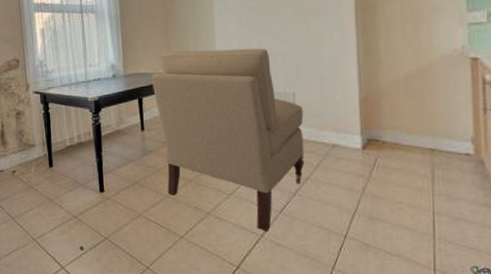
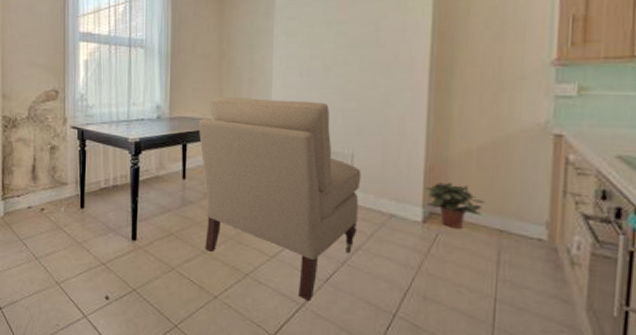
potted plant: none [361,110,417,151] -> present [425,181,486,228]

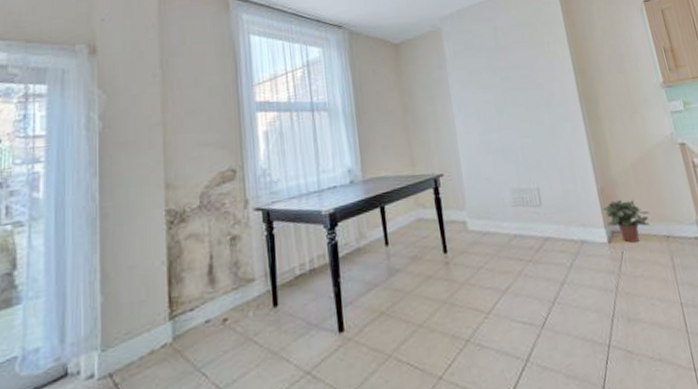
chair: present [199,96,362,302] -> none [394,142,559,355]

